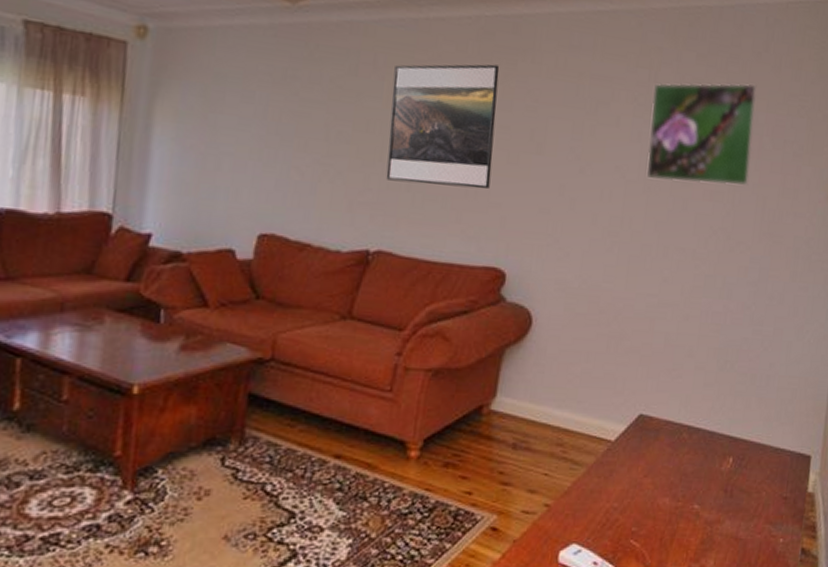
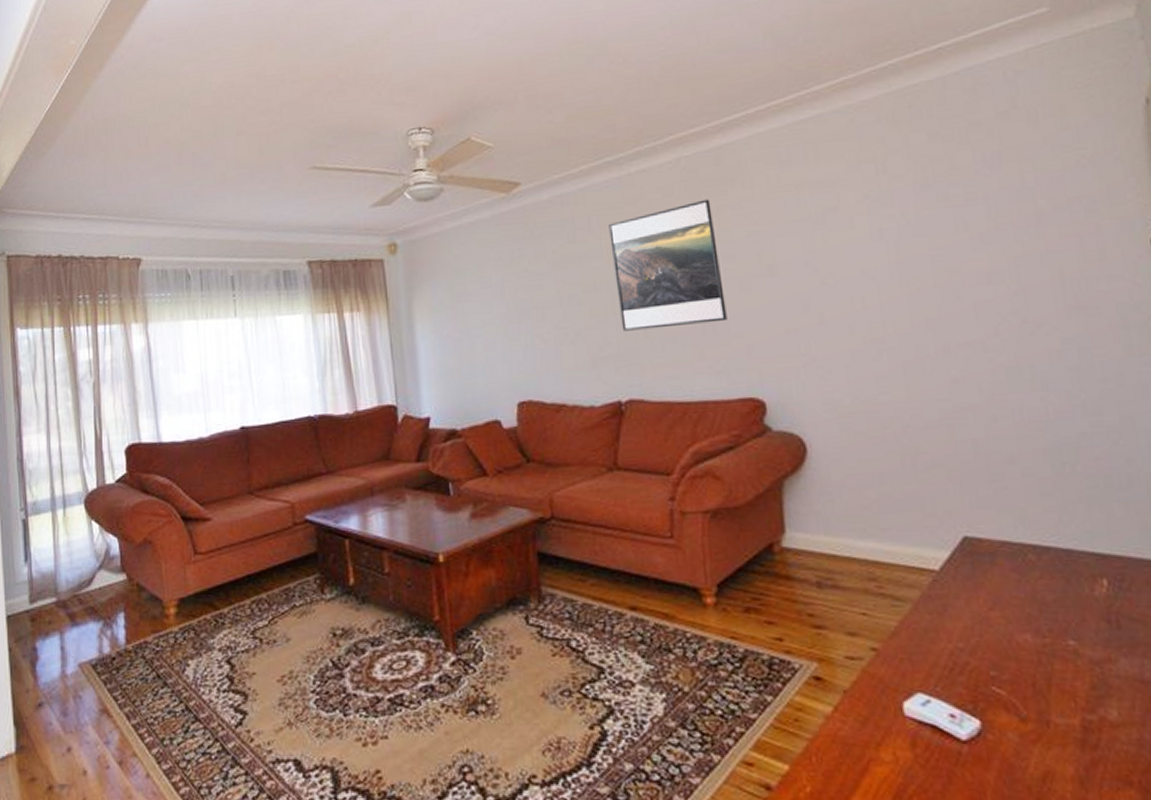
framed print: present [646,82,757,186] -> none [885,146,1034,276]

